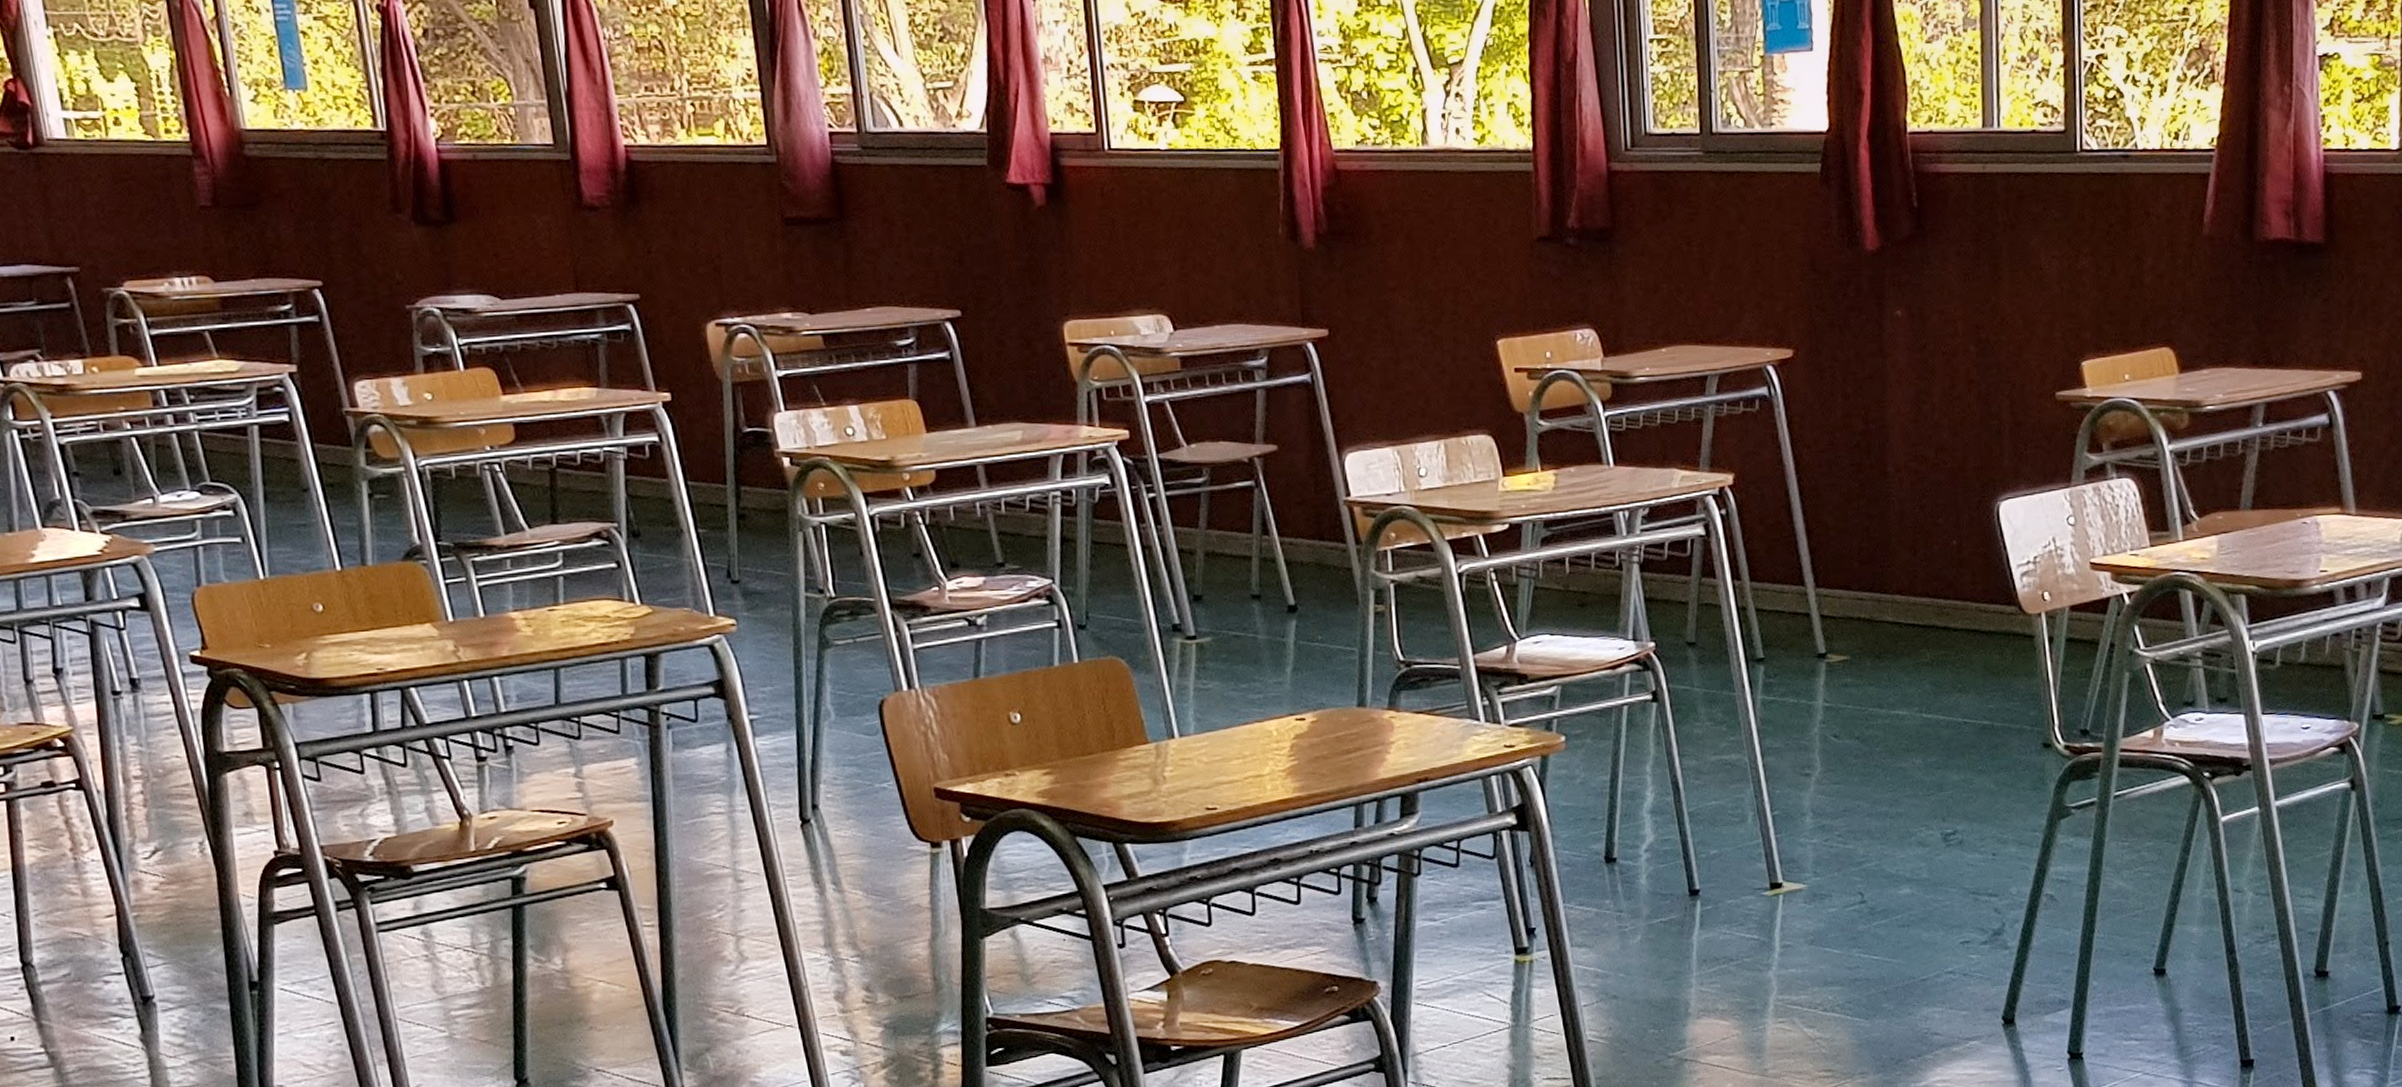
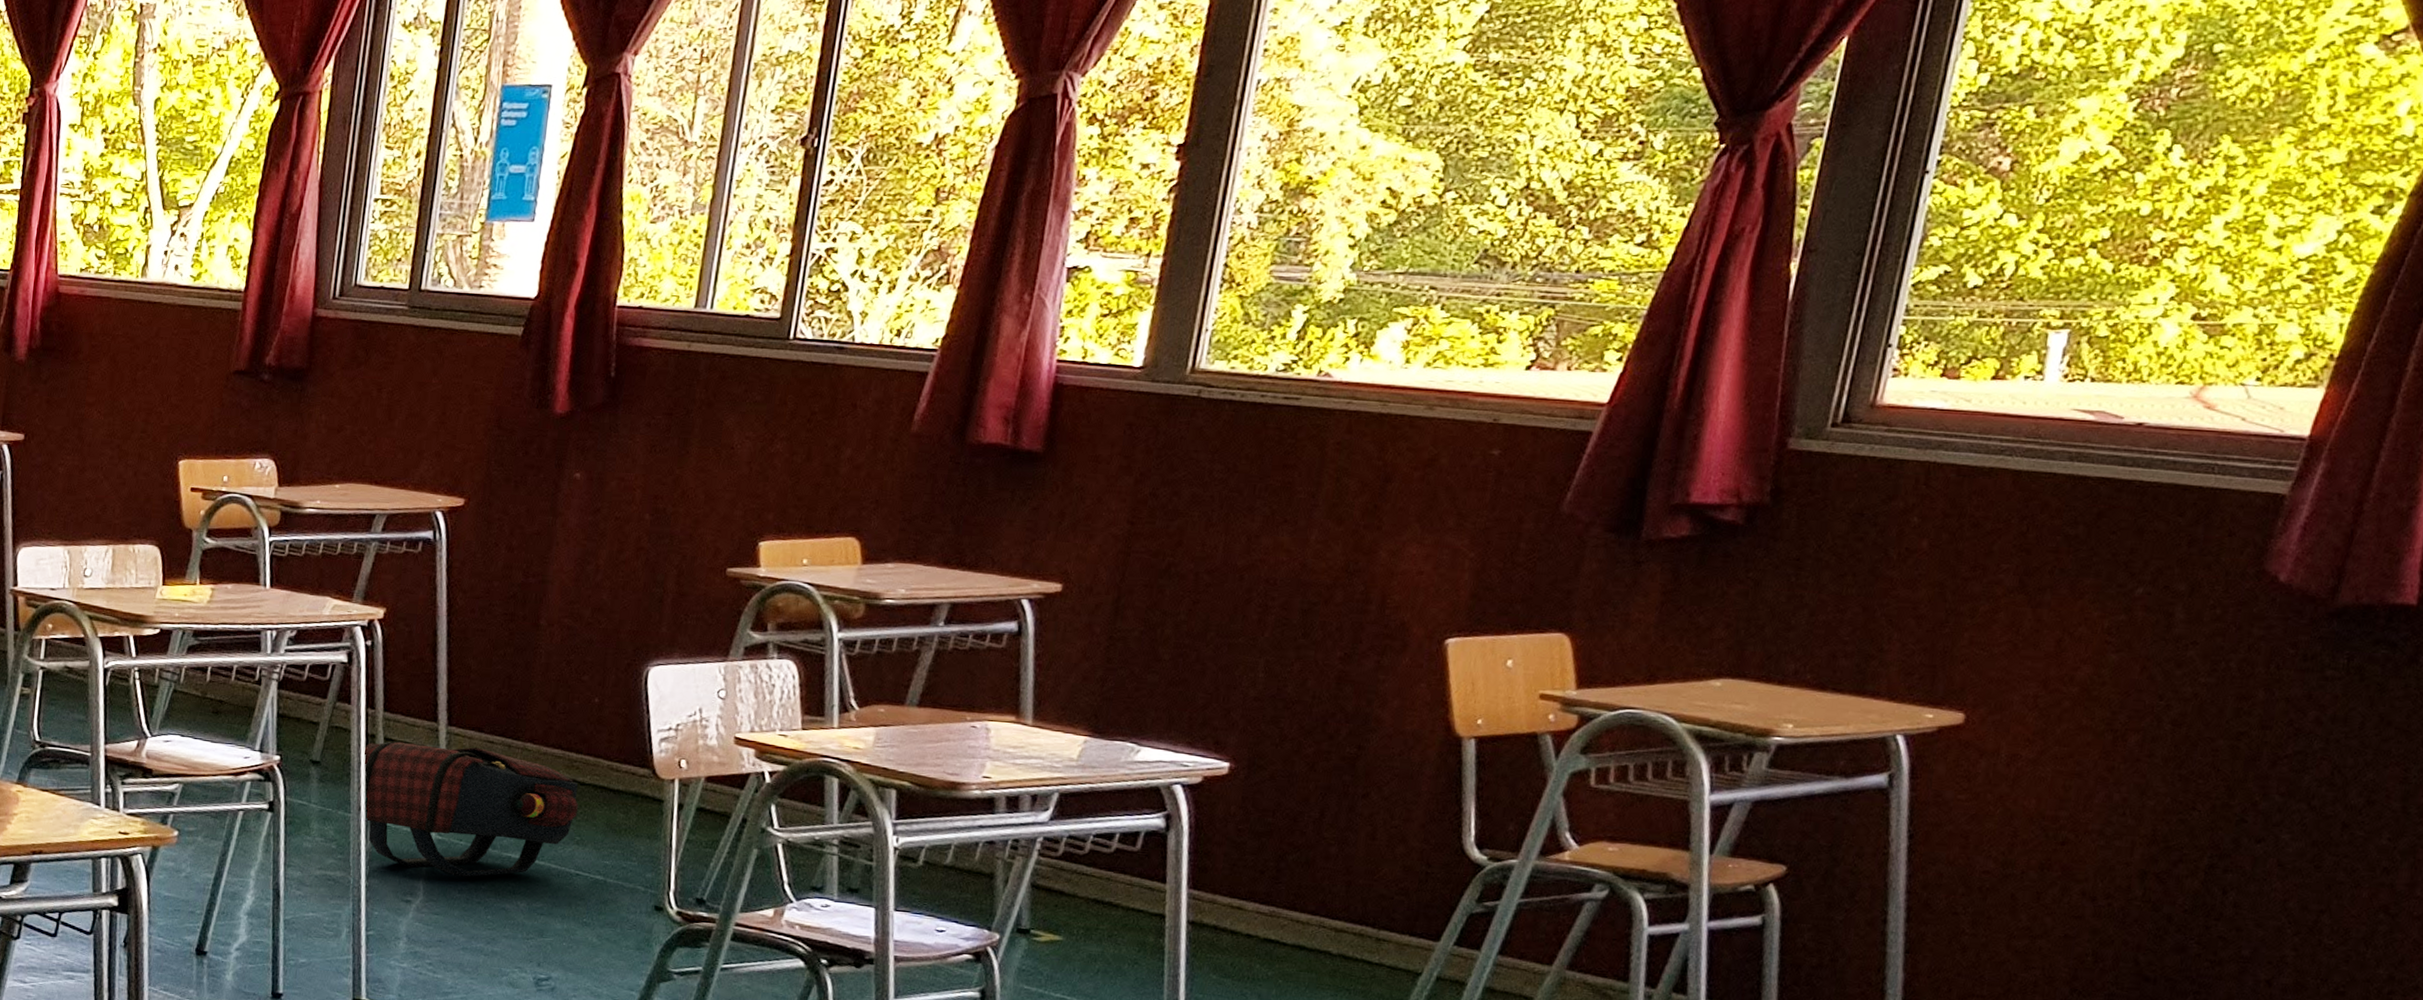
satchel: none [1738,607,1956,742] -> present [365,741,579,877]

